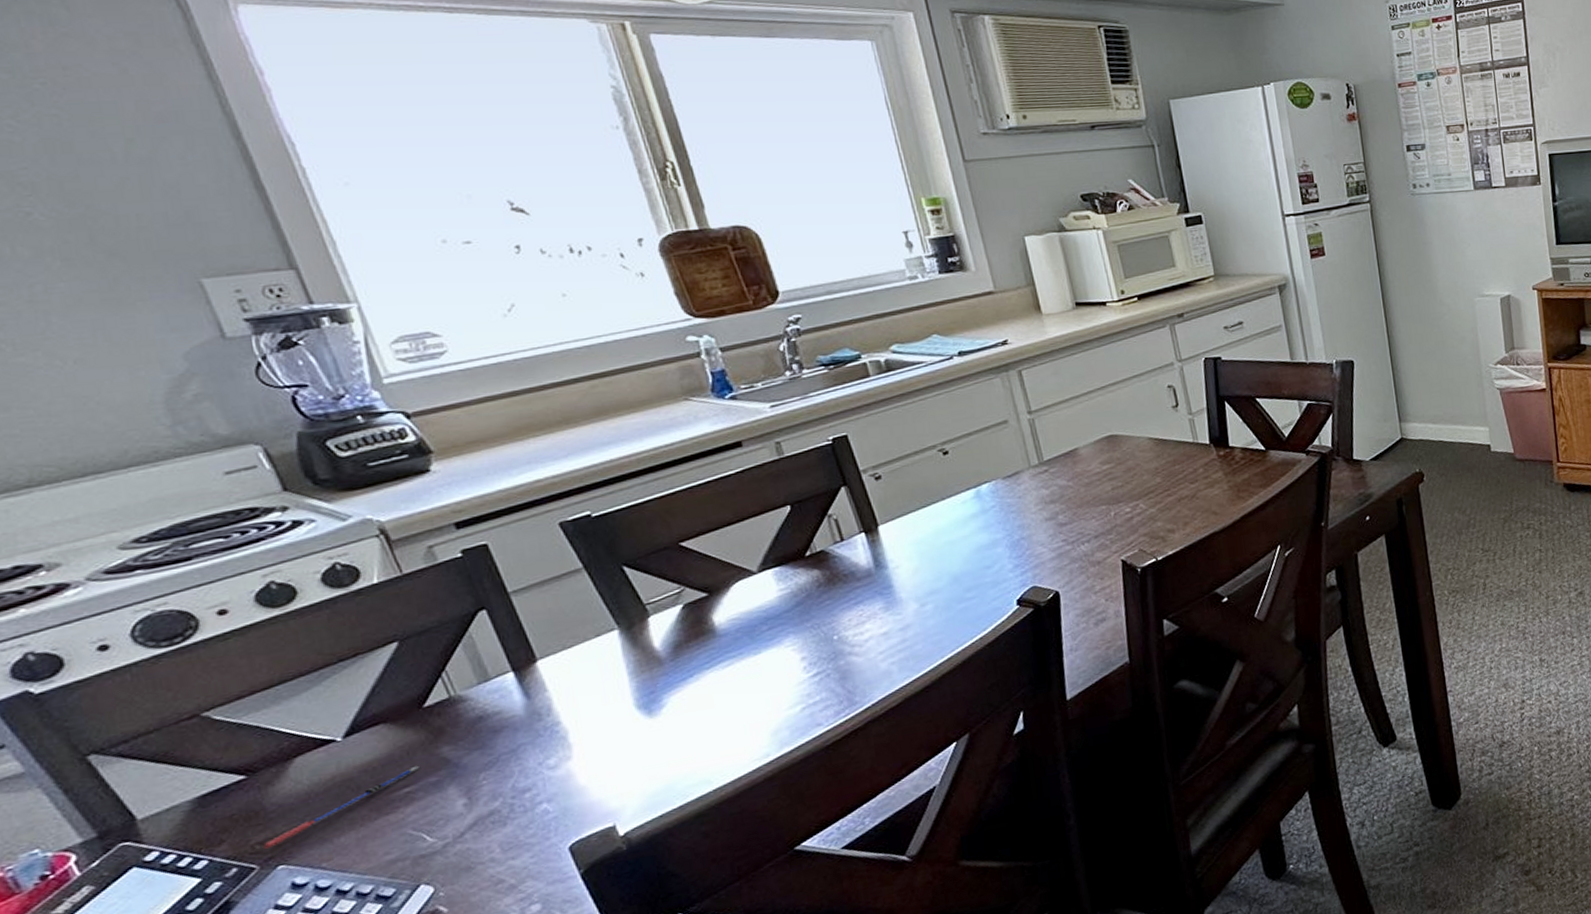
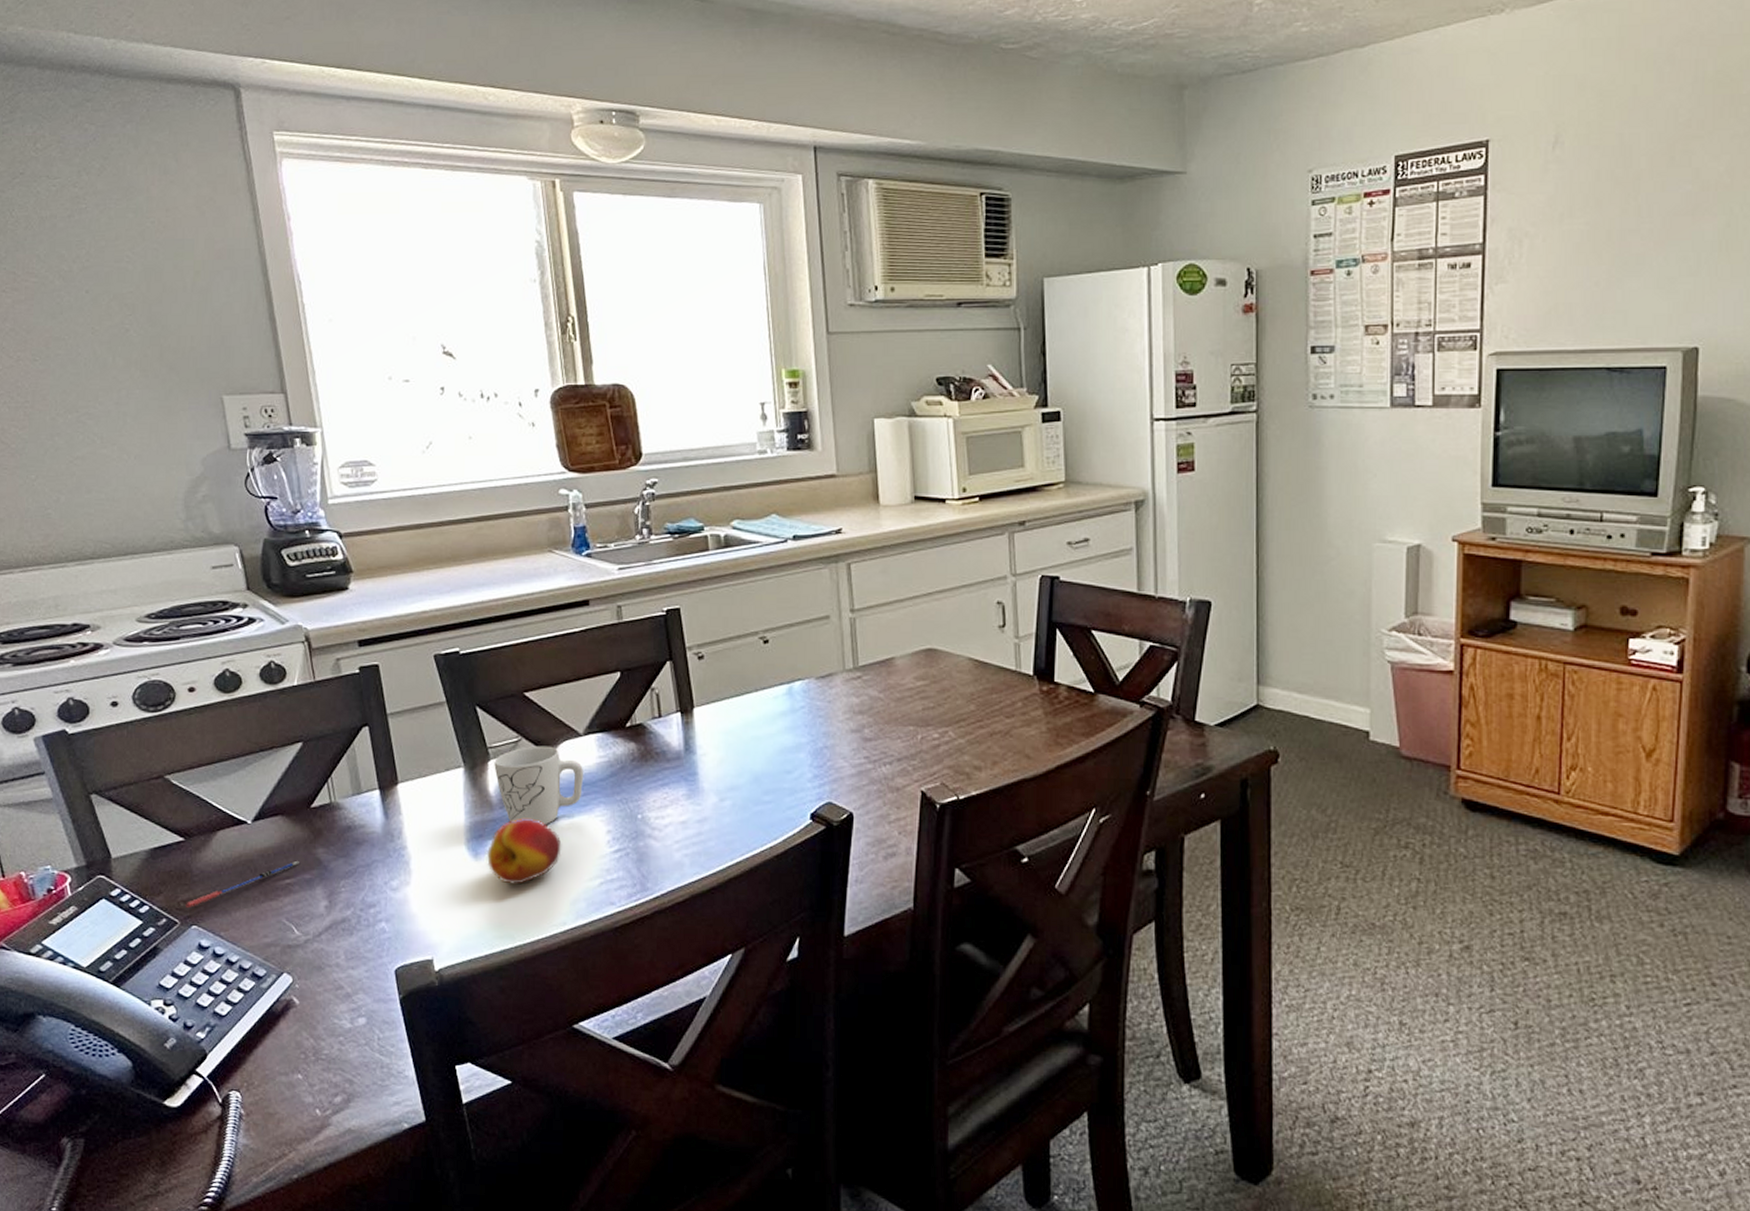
mug: none [655,589,767,672] -> present [494,745,584,826]
fruit: none [662,663,752,732] -> present [486,819,562,885]

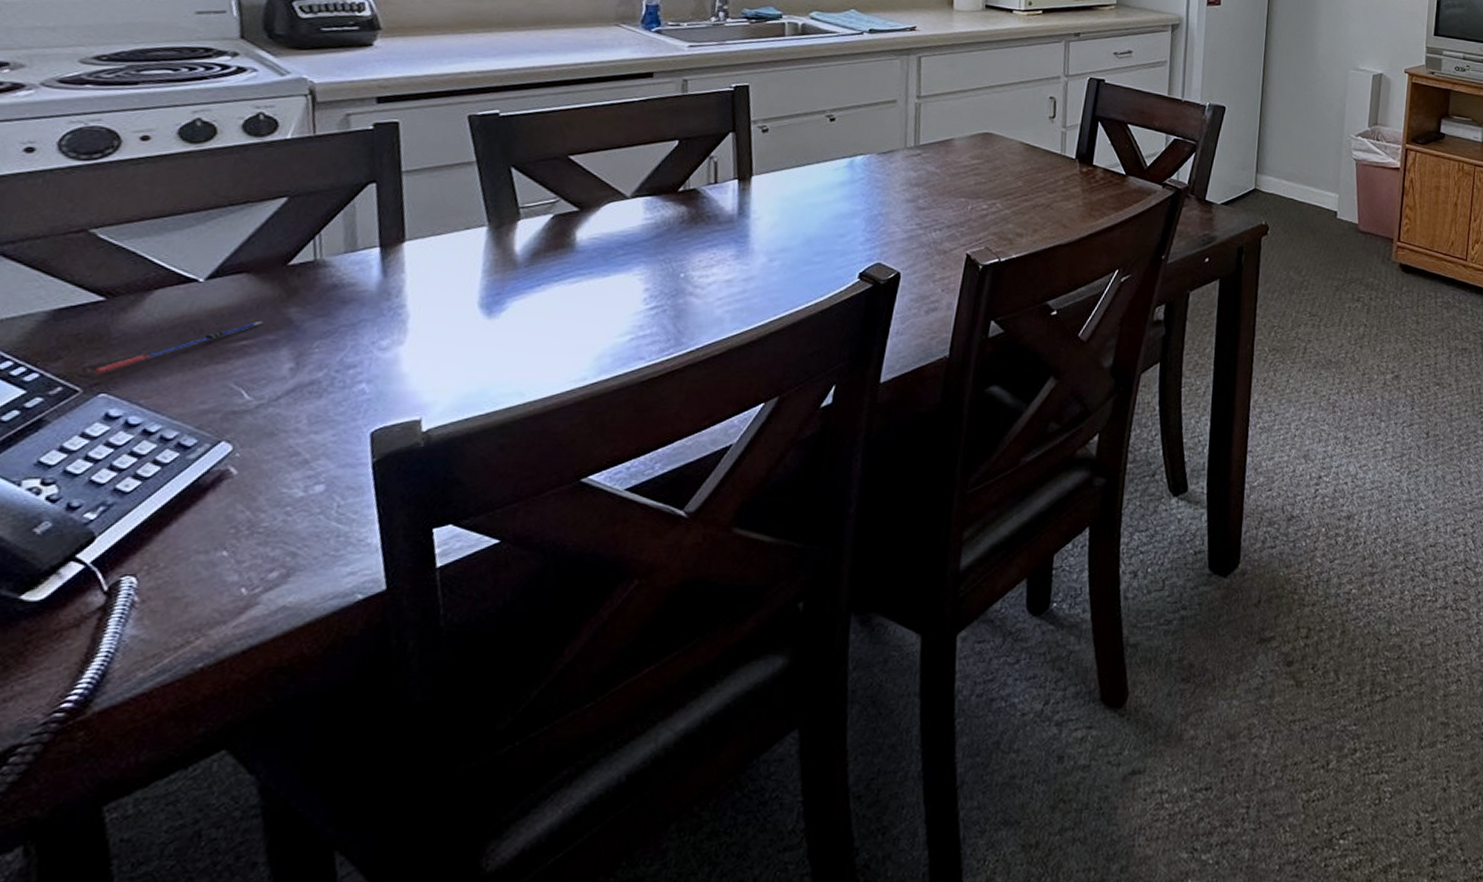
fruit: present [486,819,562,885] -> none [501,277,592,342]
mug: present [494,745,584,826] -> none [524,207,627,284]

